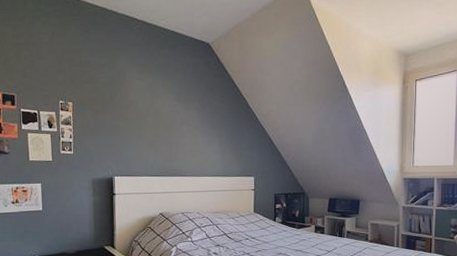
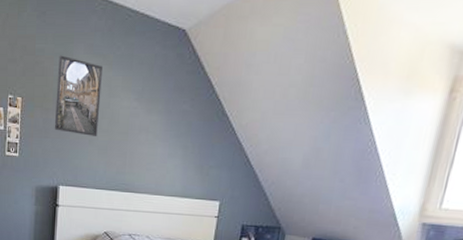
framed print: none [104,65,145,132] -> present [54,55,102,137]

